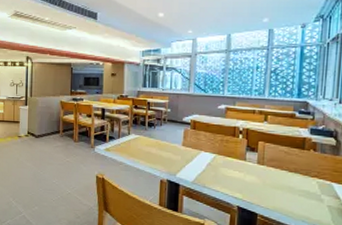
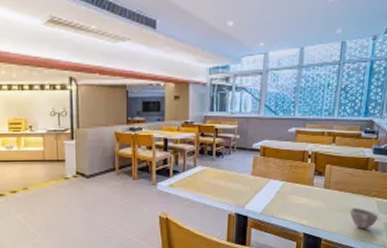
cup: none [287,186,320,210] -> present [350,208,378,229]

